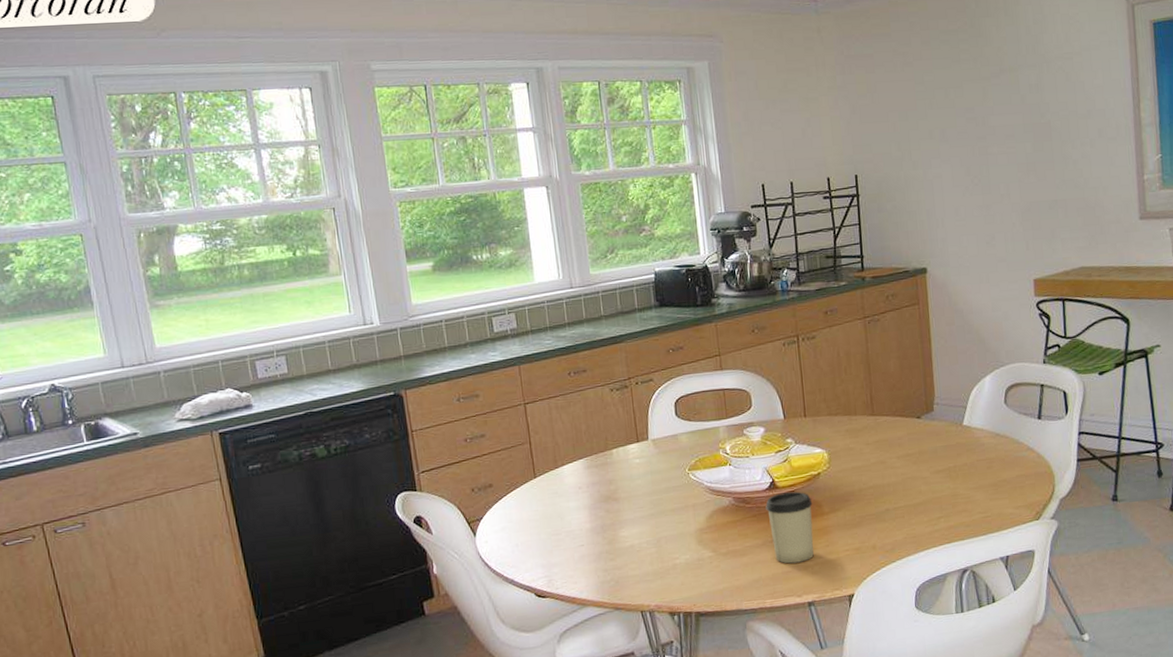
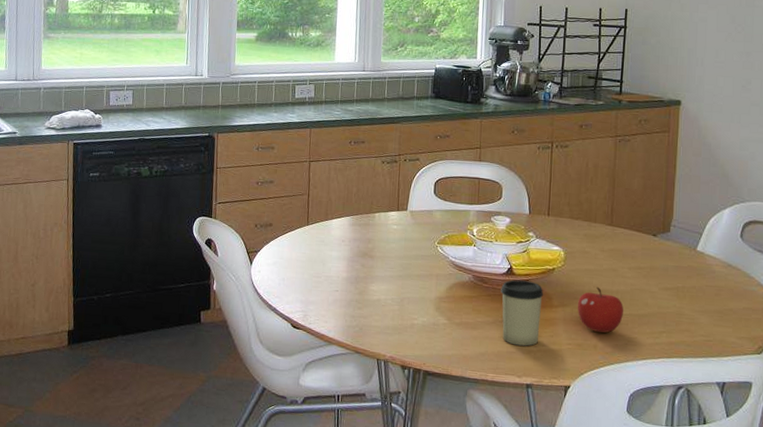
fruit: none [849,483,898,532] -> present [577,287,623,333]

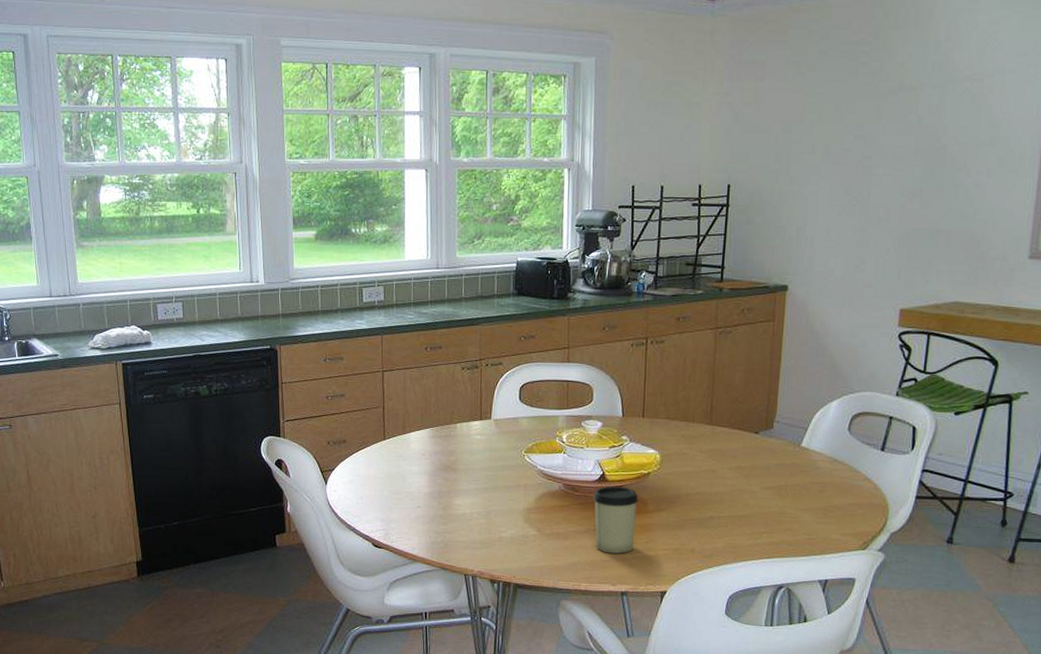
fruit: present [577,287,623,333] -> none [674,489,723,536]

